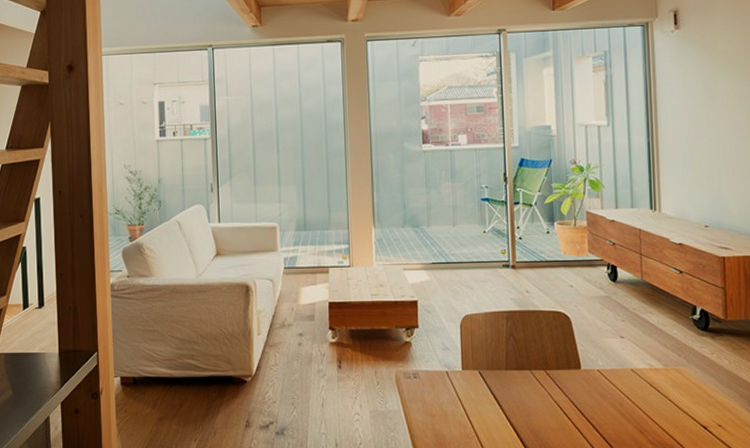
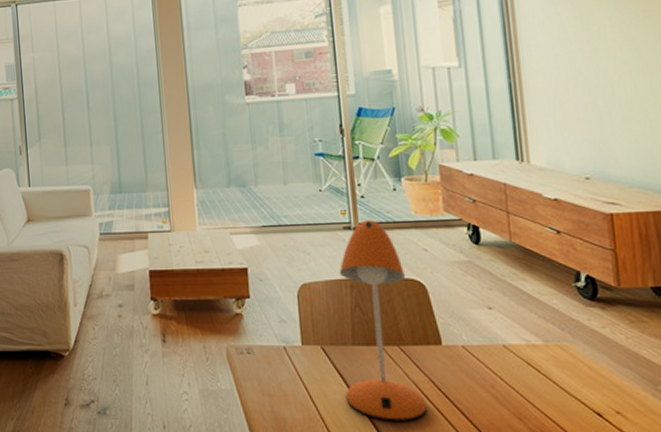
desk lamp: none [497,259,566,436] -> present [339,220,427,422]

